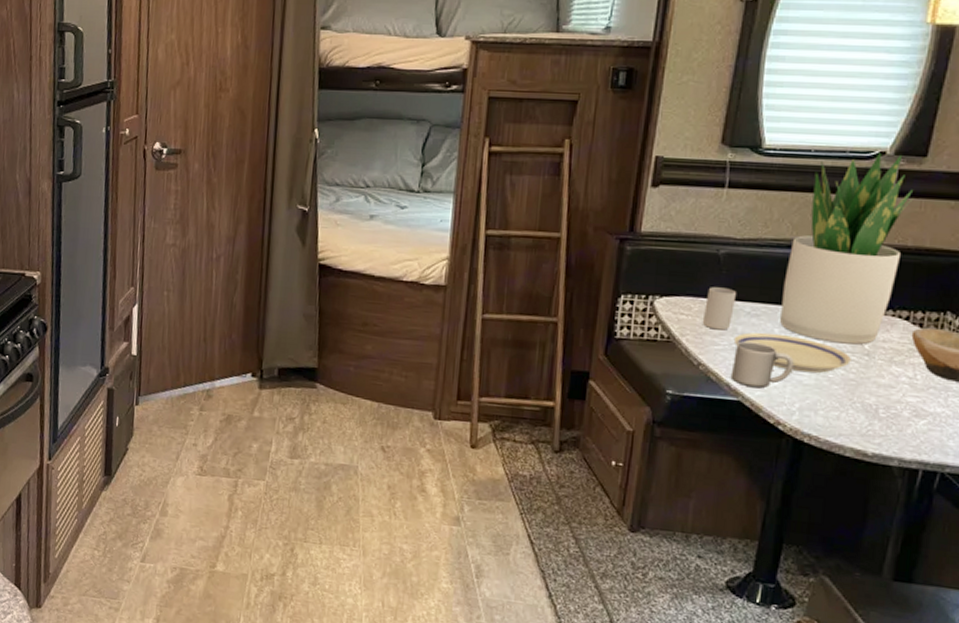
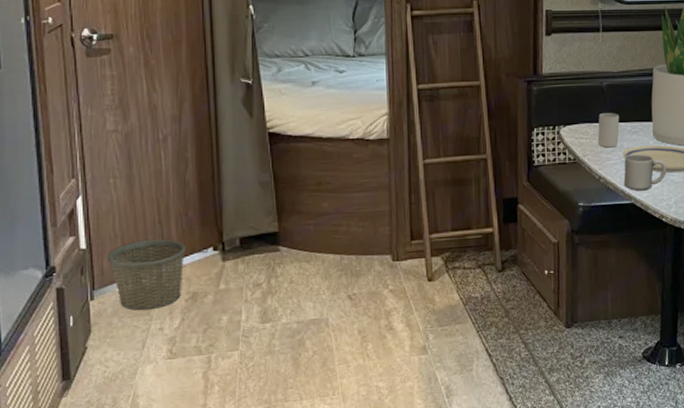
basket: none [154,355,226,424] -> present [107,239,186,310]

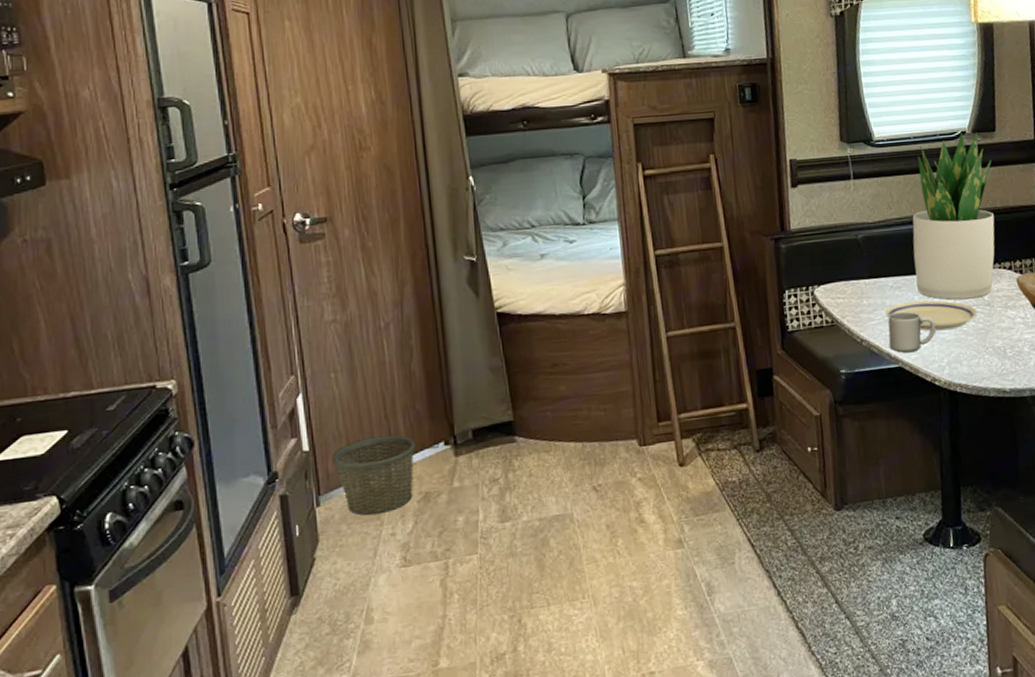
cup: present [597,113,620,148] -> none [855,268,880,307]

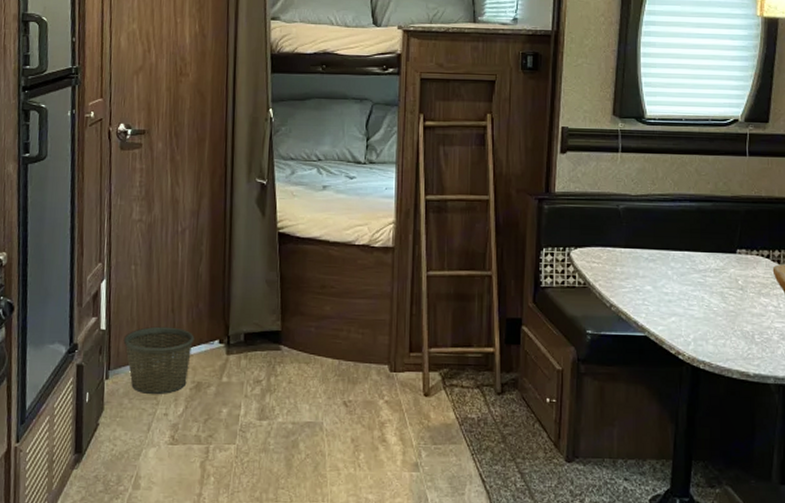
plate: present [884,300,977,331] -> none [637,274,729,307]
mug: present [888,311,936,353] -> none [637,283,686,324]
planter: present [912,132,995,300] -> none [671,120,762,281]

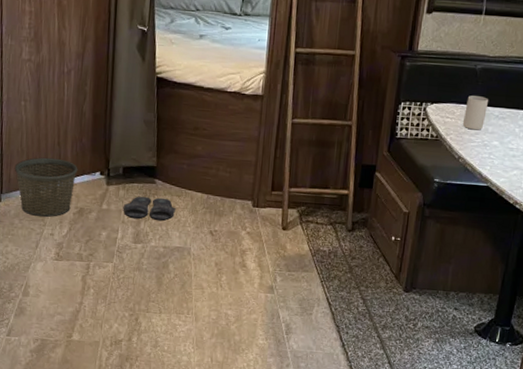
slippers: none [245,365,305,393] -> present [123,196,176,221]
cup: none [610,237,636,275] -> present [462,95,489,130]

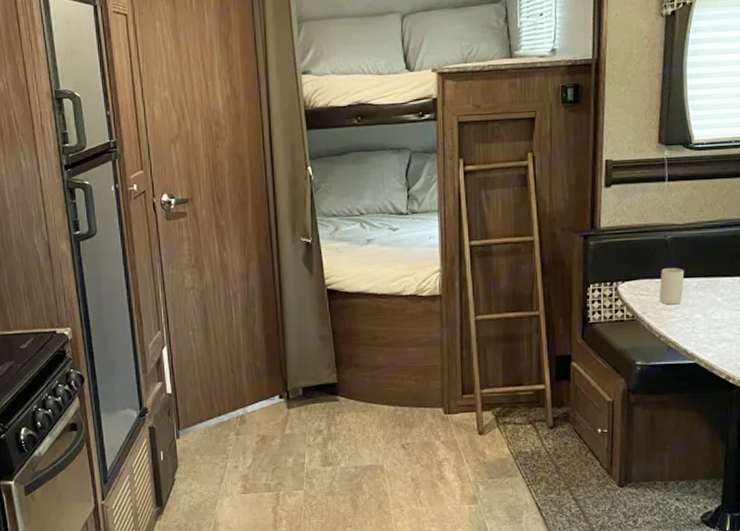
basket: present [14,157,78,217] -> none [189,386,256,449]
slippers: present [123,196,176,221] -> none [307,415,363,441]

